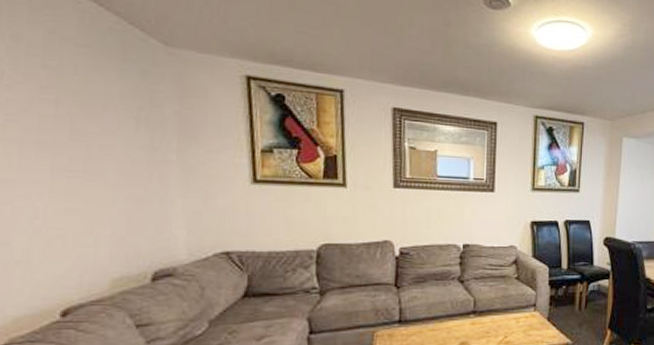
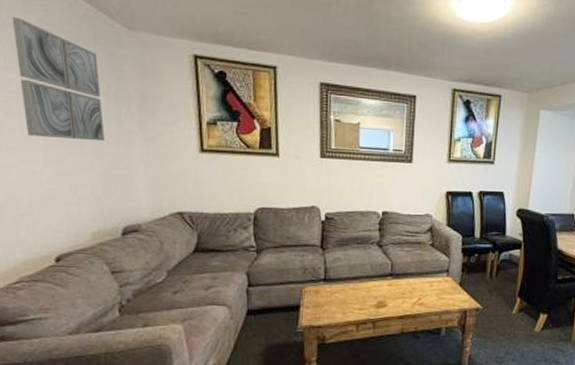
wall art: none [14,26,133,172] -> present [12,16,105,142]

